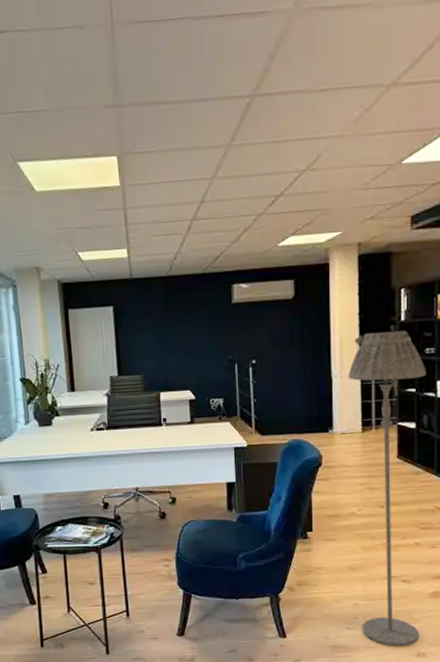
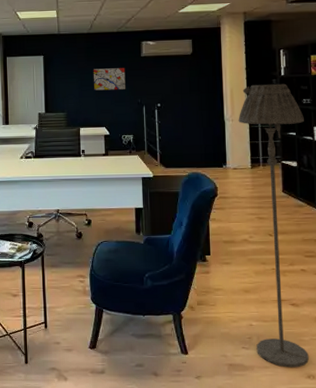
wall art: none [173,316,214,347] -> present [93,67,126,91]

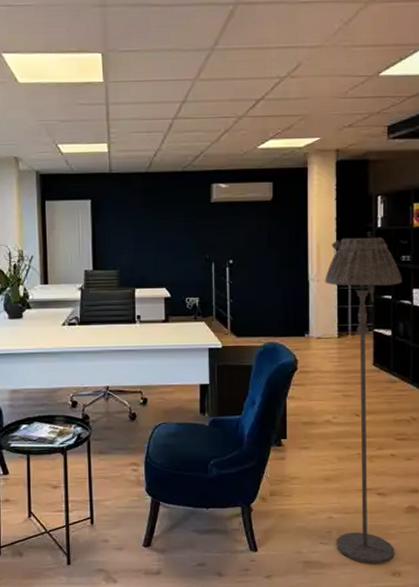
wall art: present [93,67,126,91] -> none [151,214,192,244]

